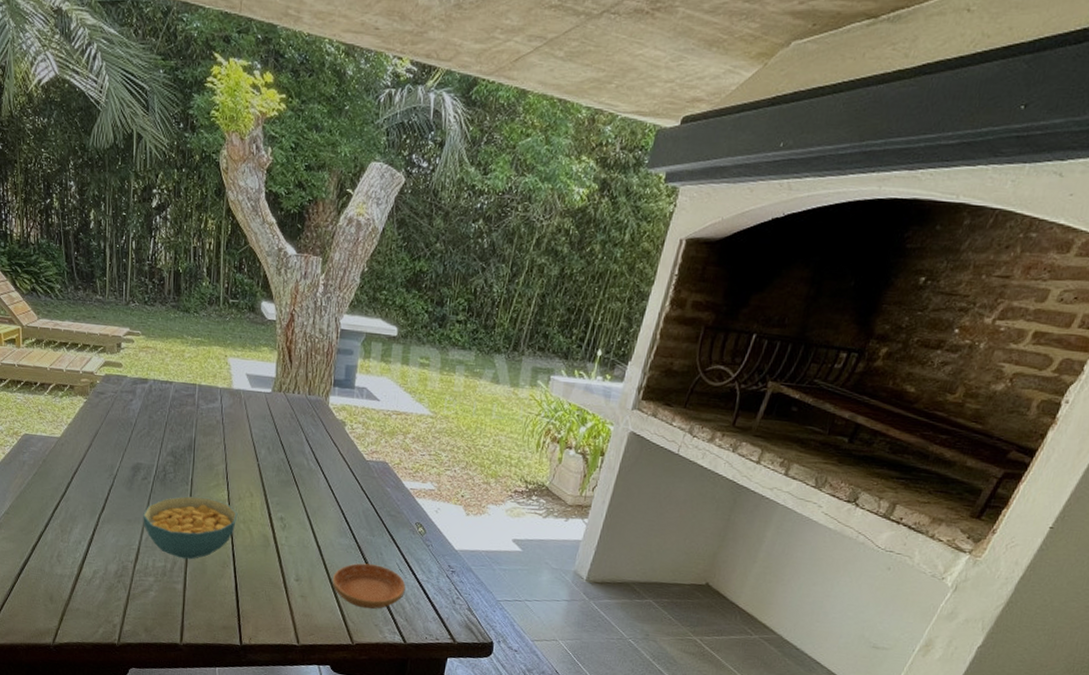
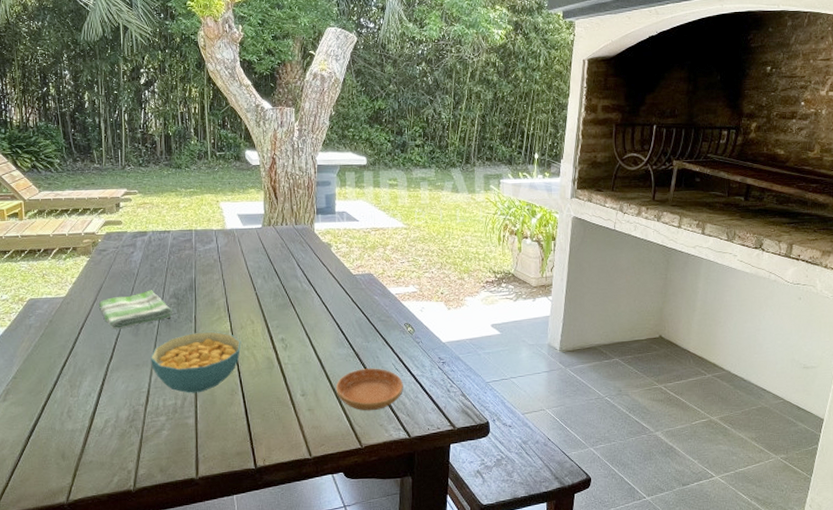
dish towel: none [93,443,170,481] -> present [98,290,174,330]

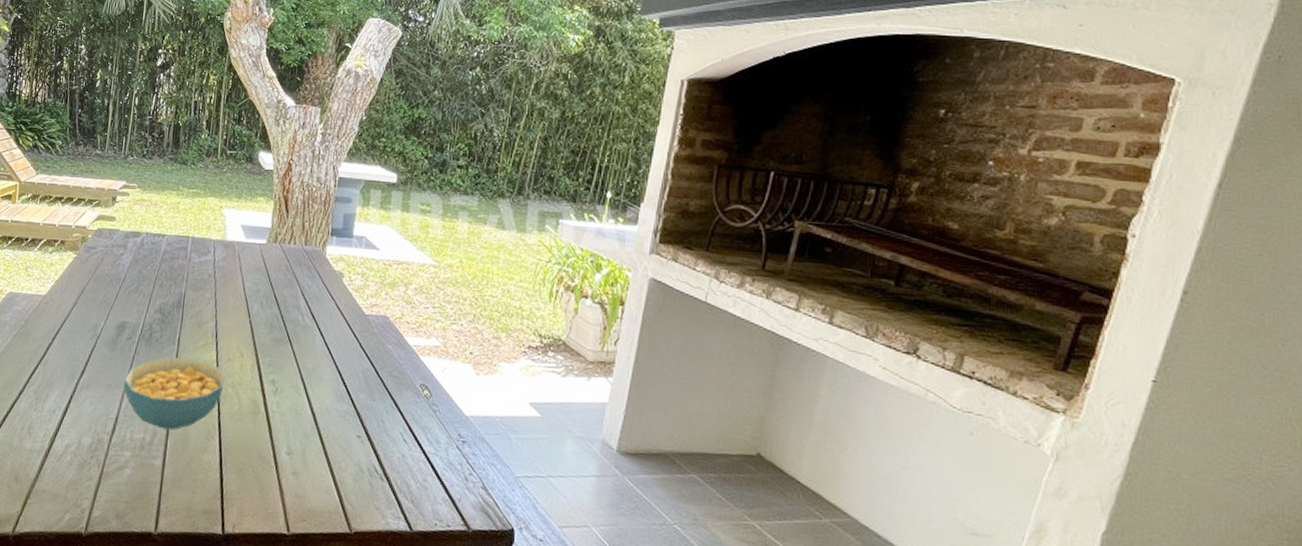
dish towel: present [98,290,174,330] -> none [78,300,156,341]
saucer: present [335,368,403,411] -> none [328,432,411,489]

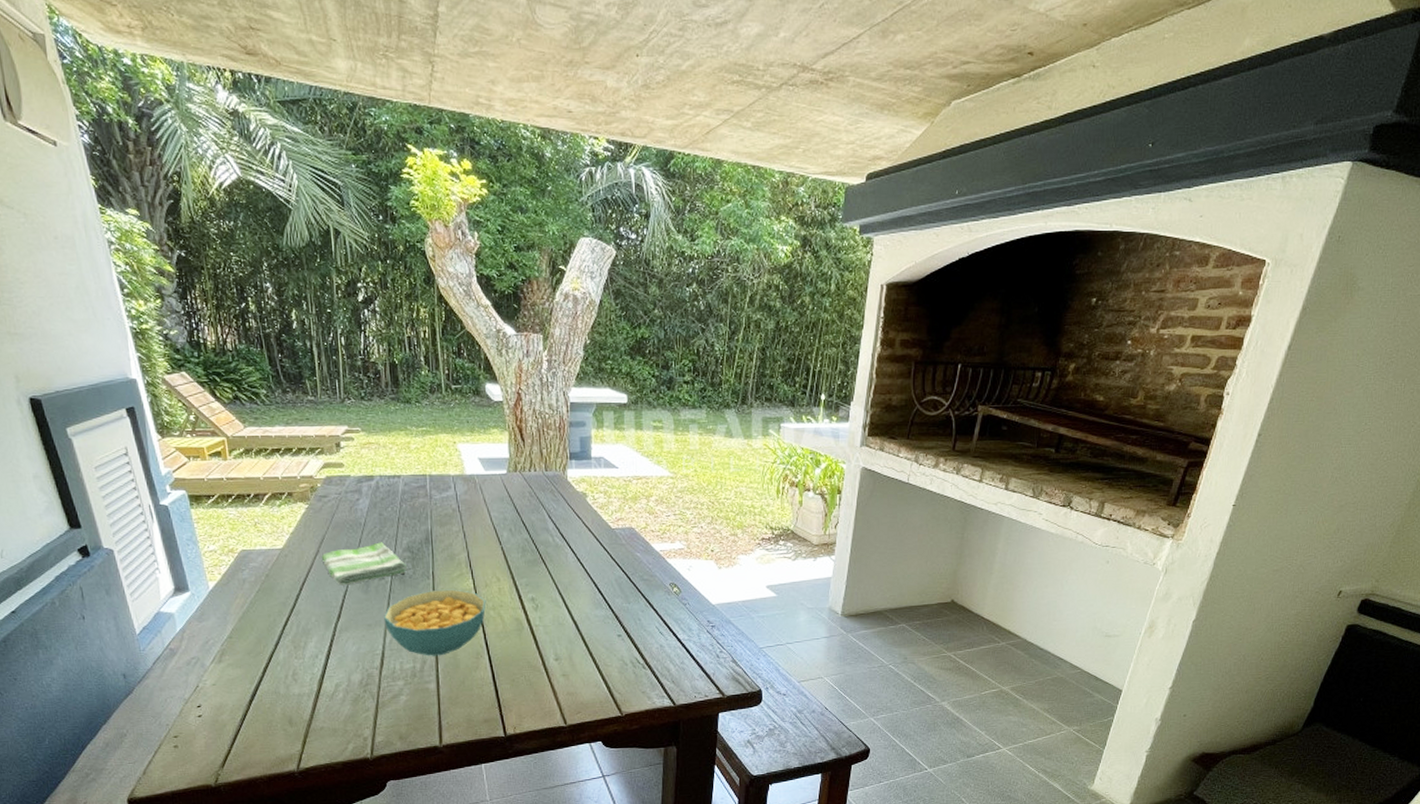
dish towel: none [78,300,156,341] -> present [321,542,408,586]

